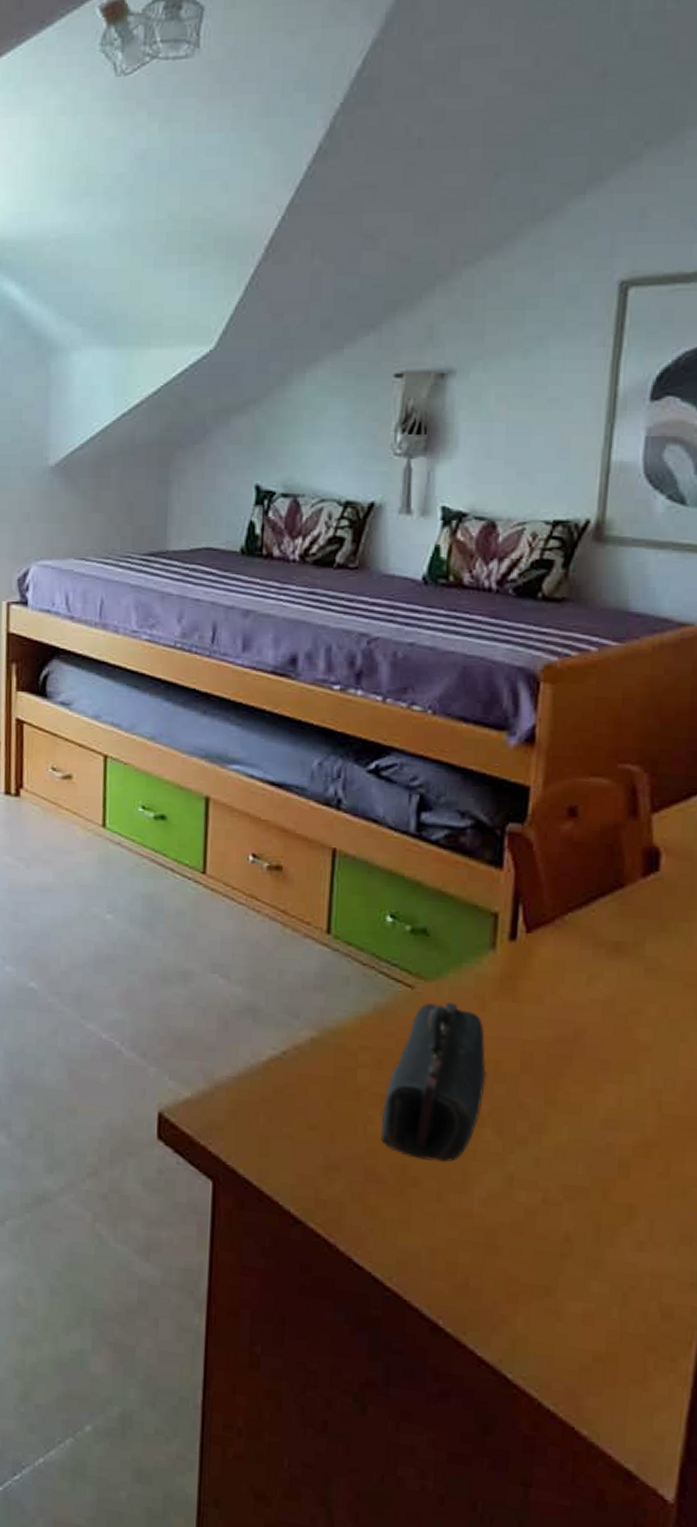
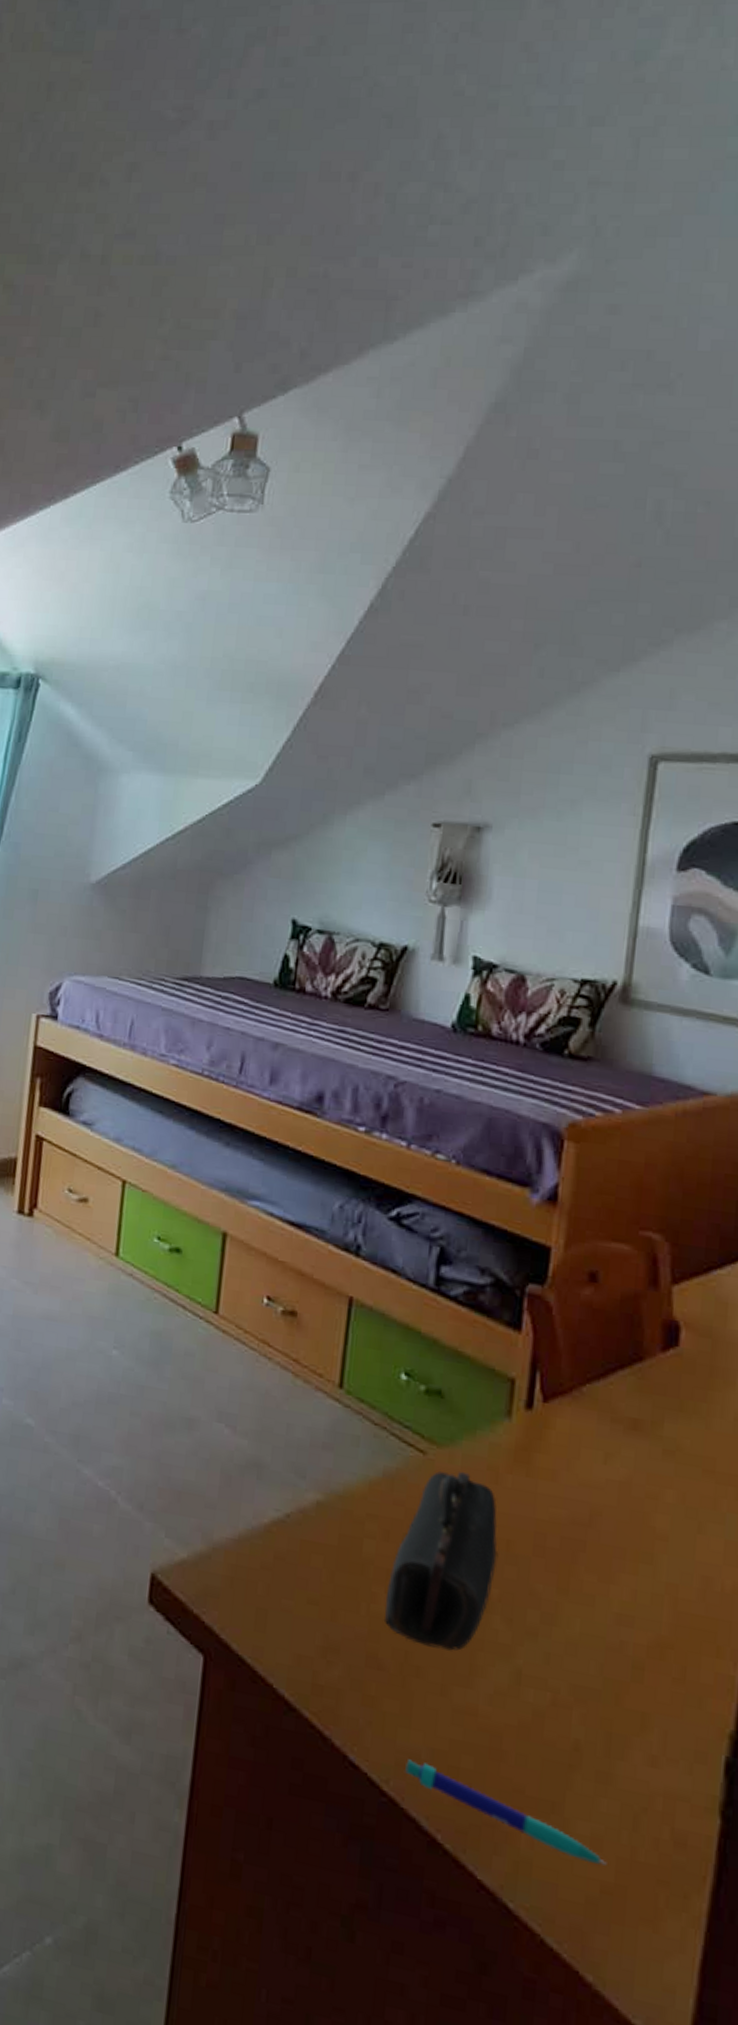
pen: none [406,1258,598,1338] -> present [405,1759,607,1865]

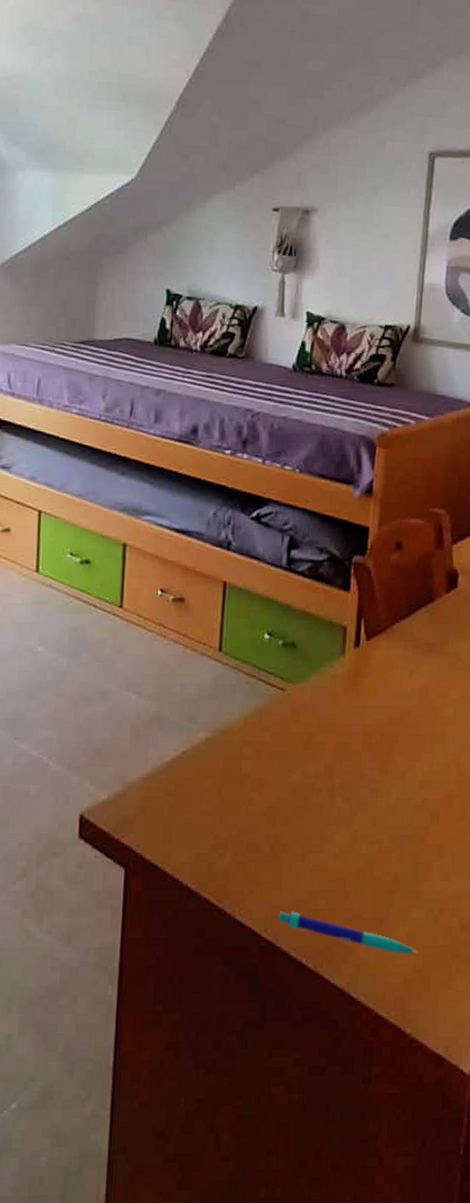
pencil case: present [385,1471,498,1651] -> none [259,700,338,829]

